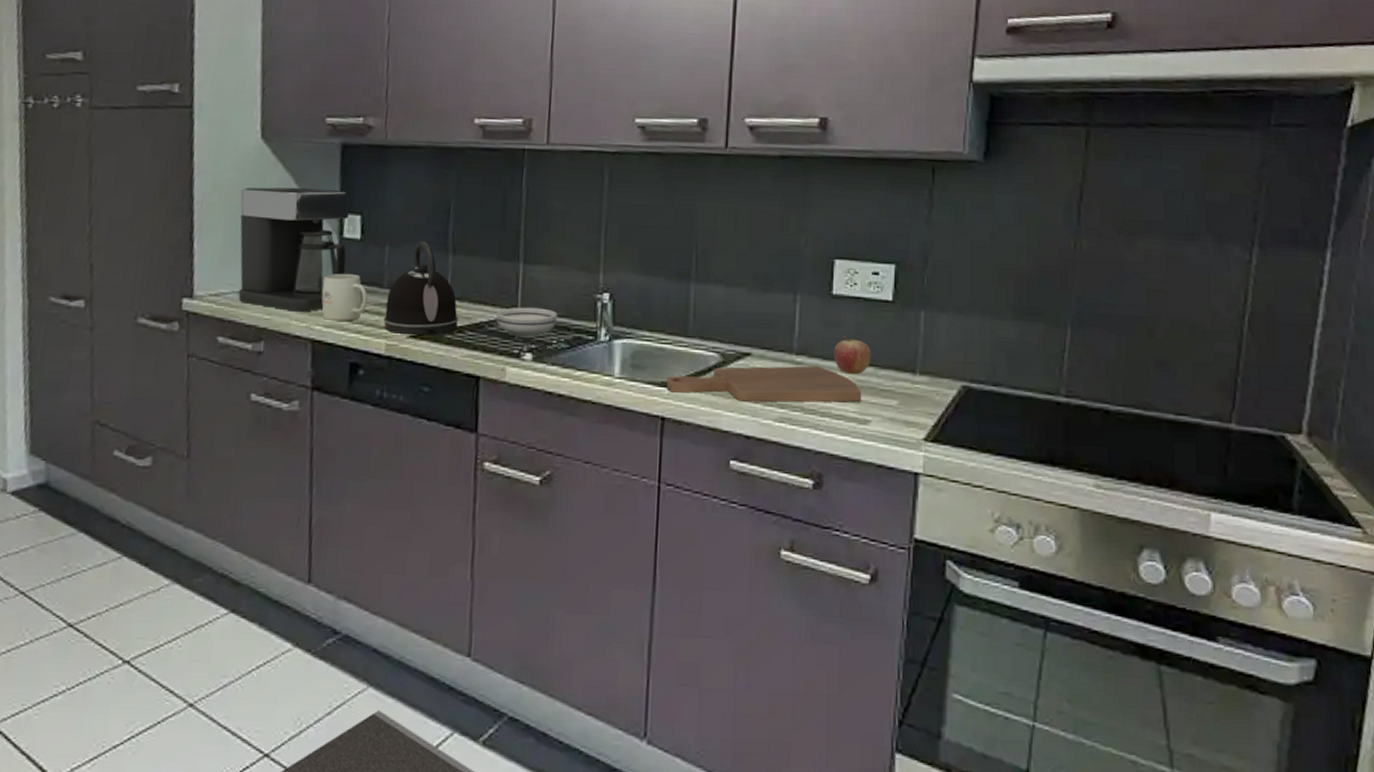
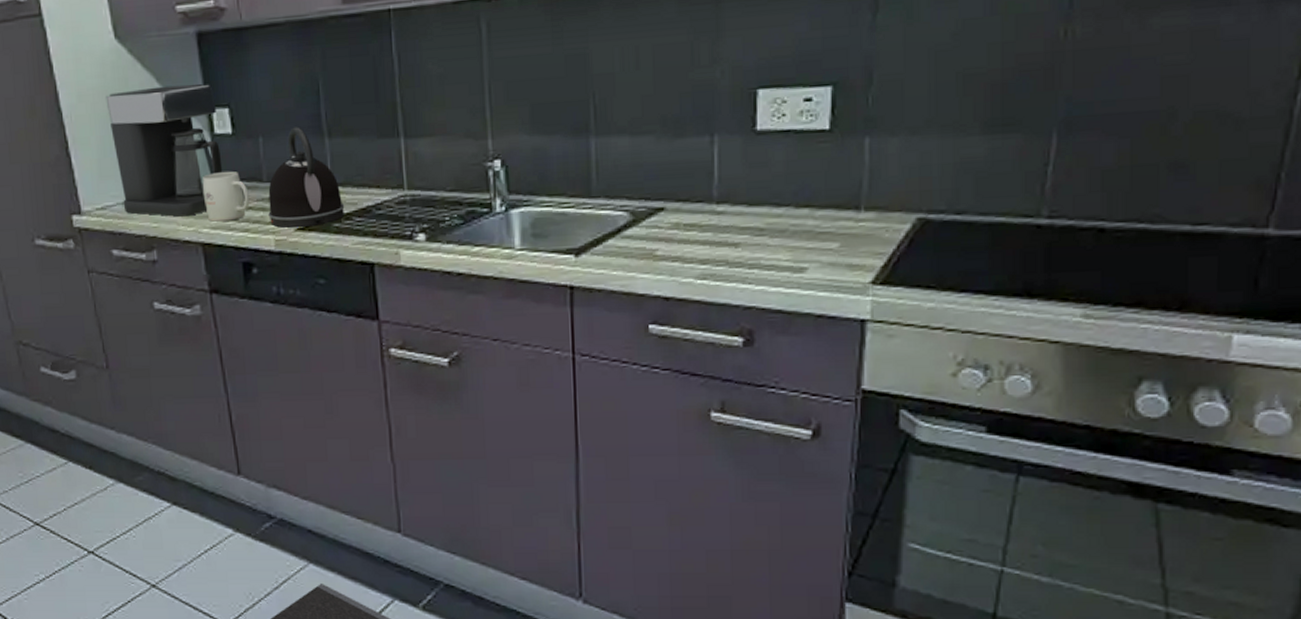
bowl: present [496,307,557,338] -> none [383,184,447,218]
cutting board: present [666,365,862,403] -> none [572,214,796,261]
fruit: present [834,336,872,375] -> none [761,176,807,220]

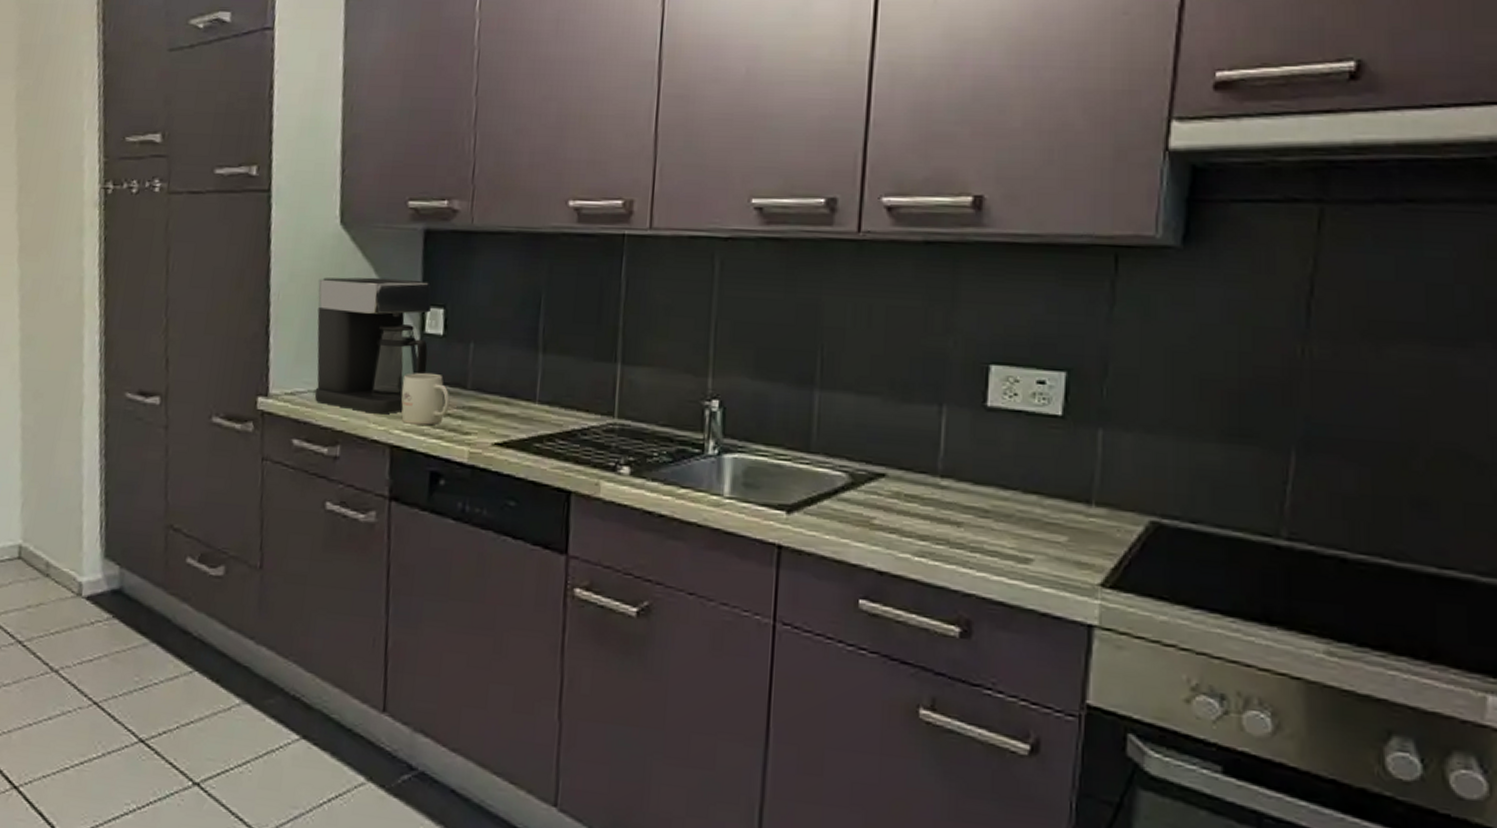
kettle: present [268,126,345,228] -> none [466,337,549,443]

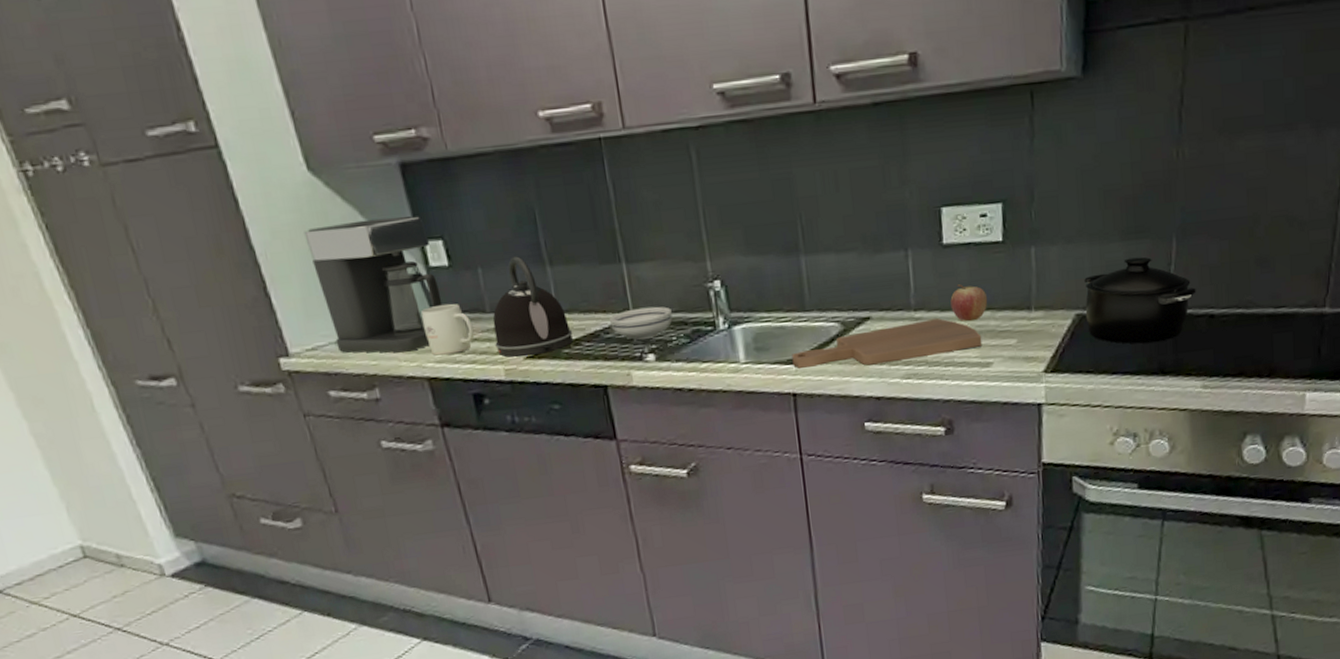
kettle: none [466,337,549,443] -> present [493,256,573,357]
bowl: none [590,414,659,449] -> present [610,306,673,340]
cutting board: none [784,489,1022,536] -> present [792,318,982,368]
fruit: none [987,456,1036,504] -> present [950,284,988,322]
saucepan: none [1163,465,1322,580] -> present [1084,257,1196,344]

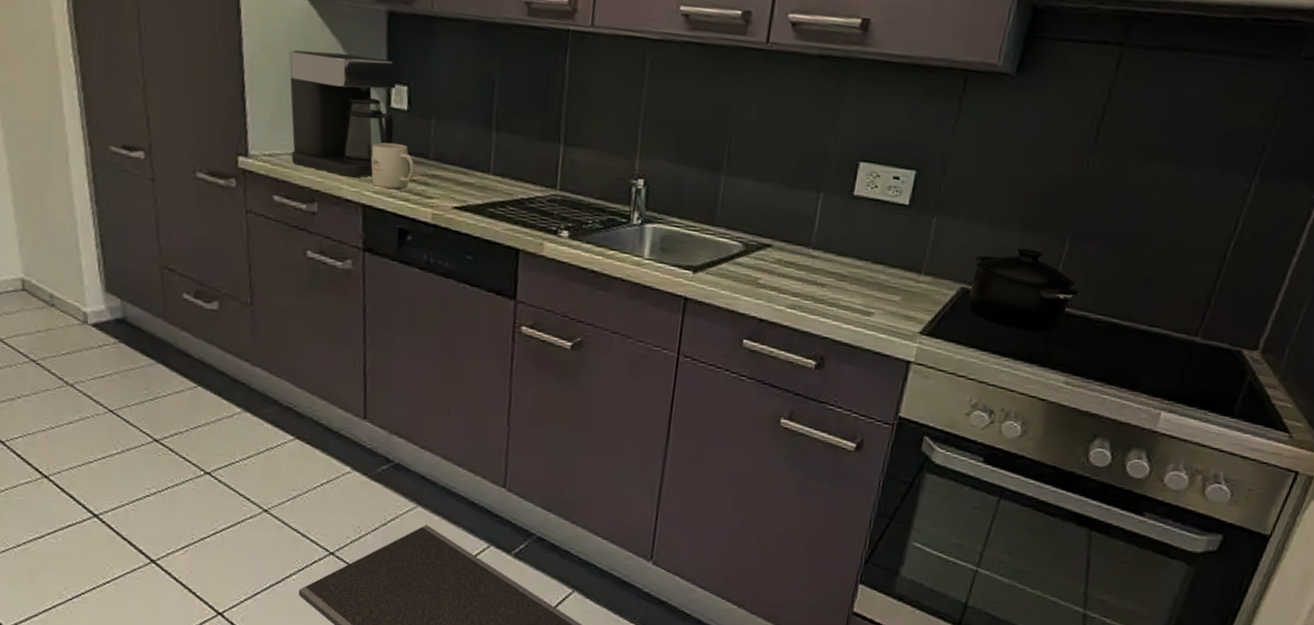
kettle: present [493,256,573,357] -> none [430,116,501,208]
bowl: present [610,306,673,340] -> none [536,187,594,217]
cutting board: present [792,318,982,368] -> none [691,256,870,296]
fruit: present [950,284,988,322] -> none [847,234,883,271]

